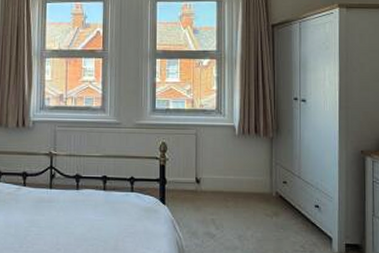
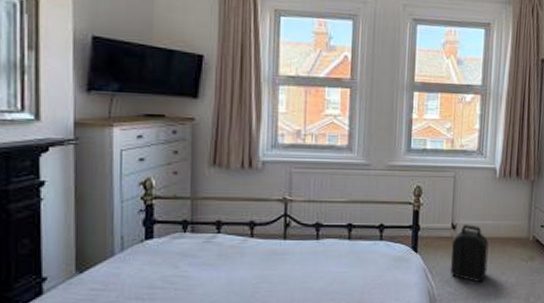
backpack: none [196,179,232,236] -> present [450,224,489,283]

